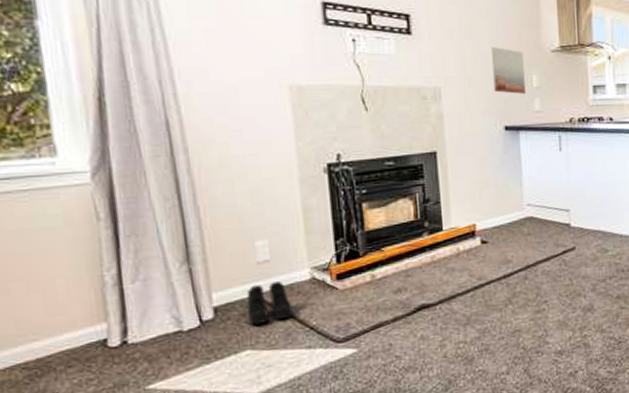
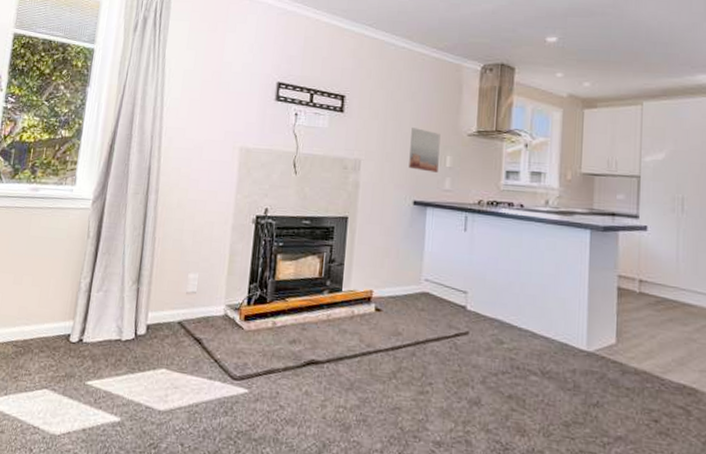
boots: present [246,281,294,326] -> none [170,312,205,348]

